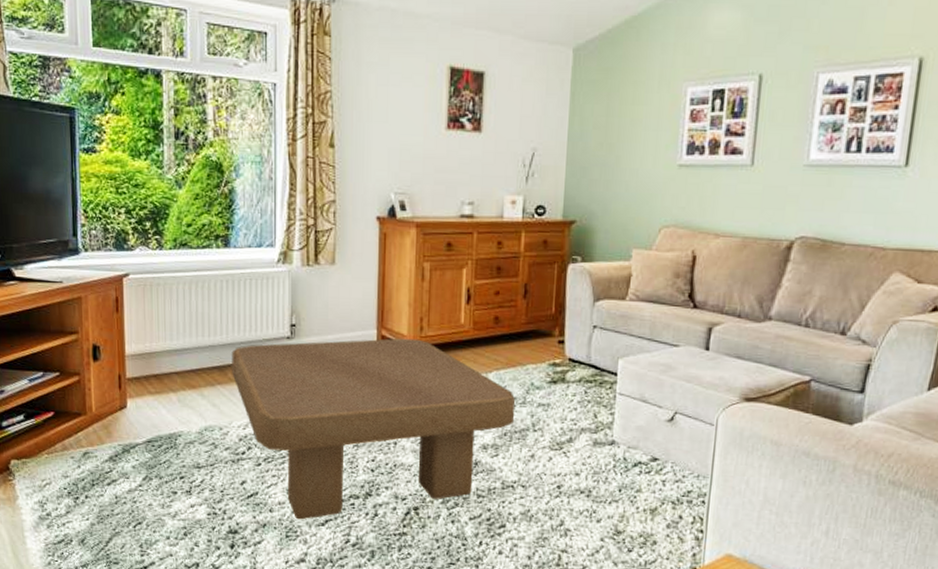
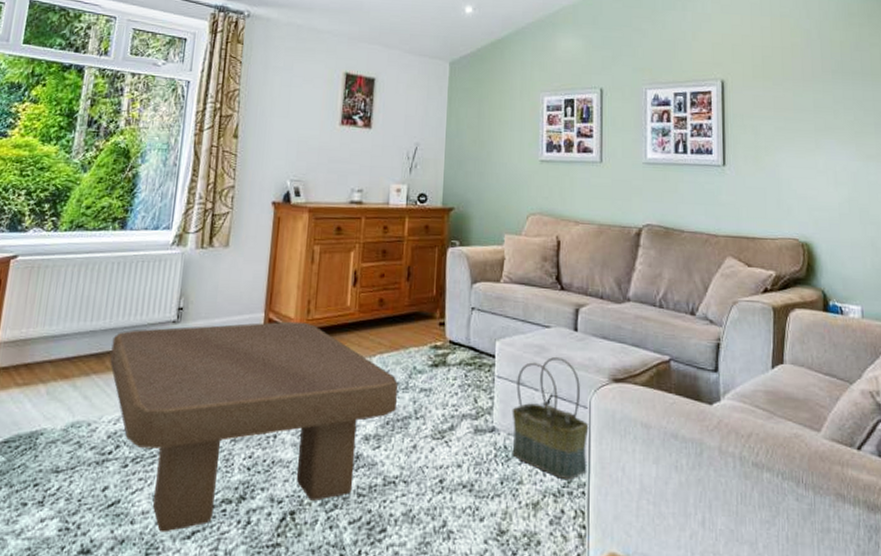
basket: none [631,375,714,491] -> present [512,356,589,481]

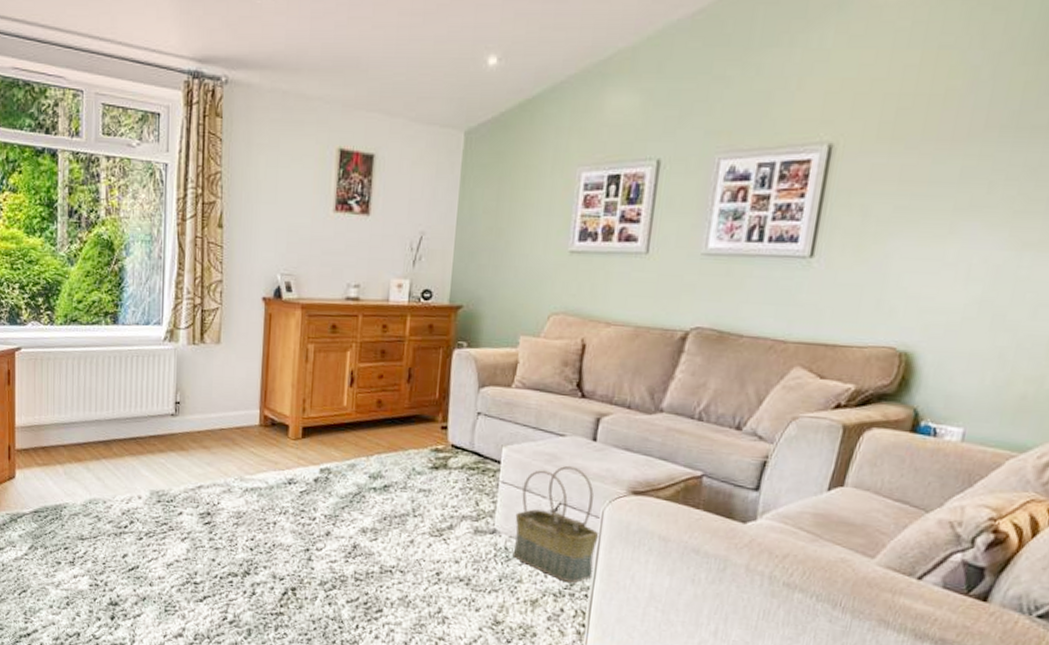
coffee table: present [110,321,399,533] -> none [117,418,397,595]

